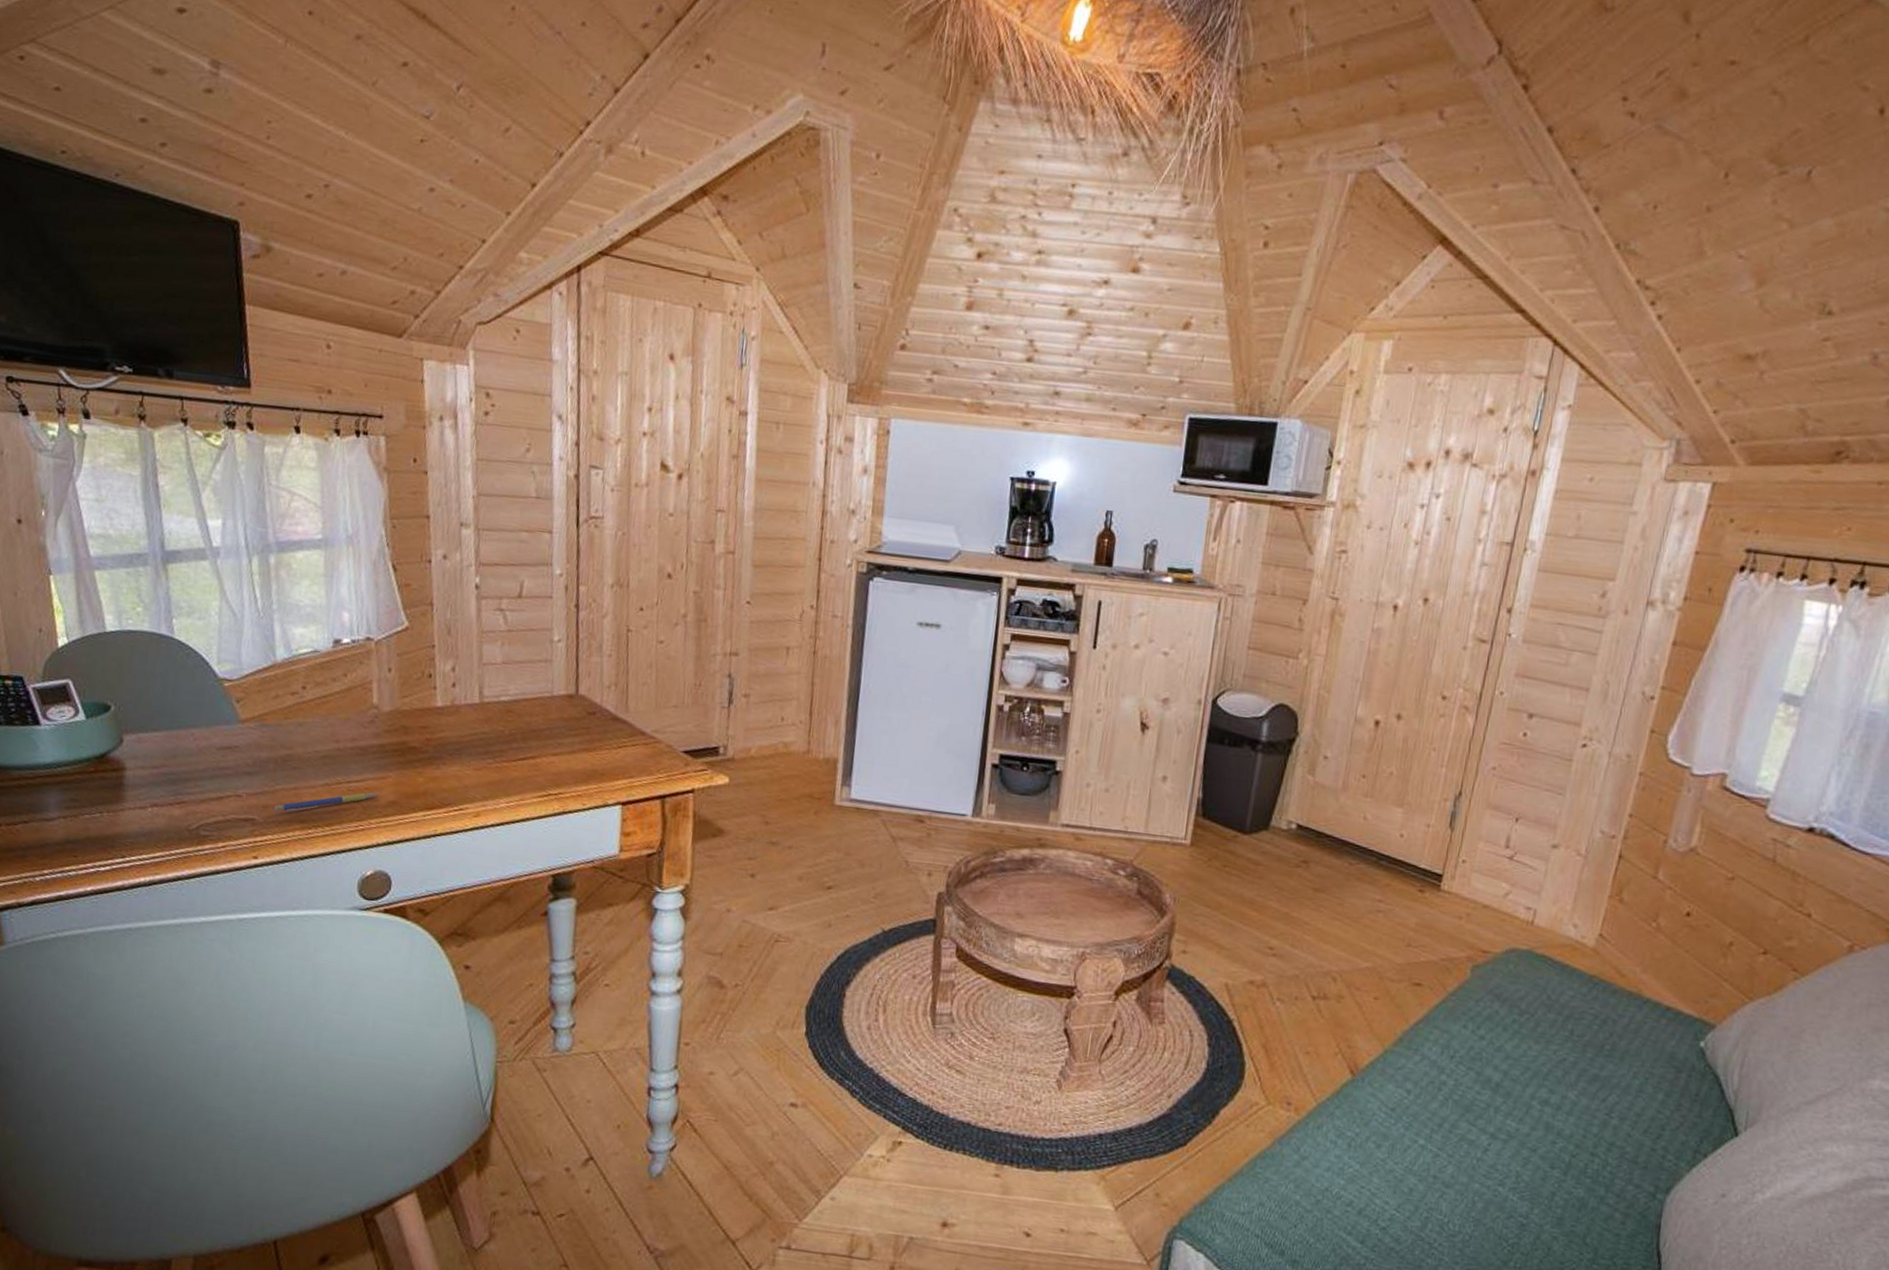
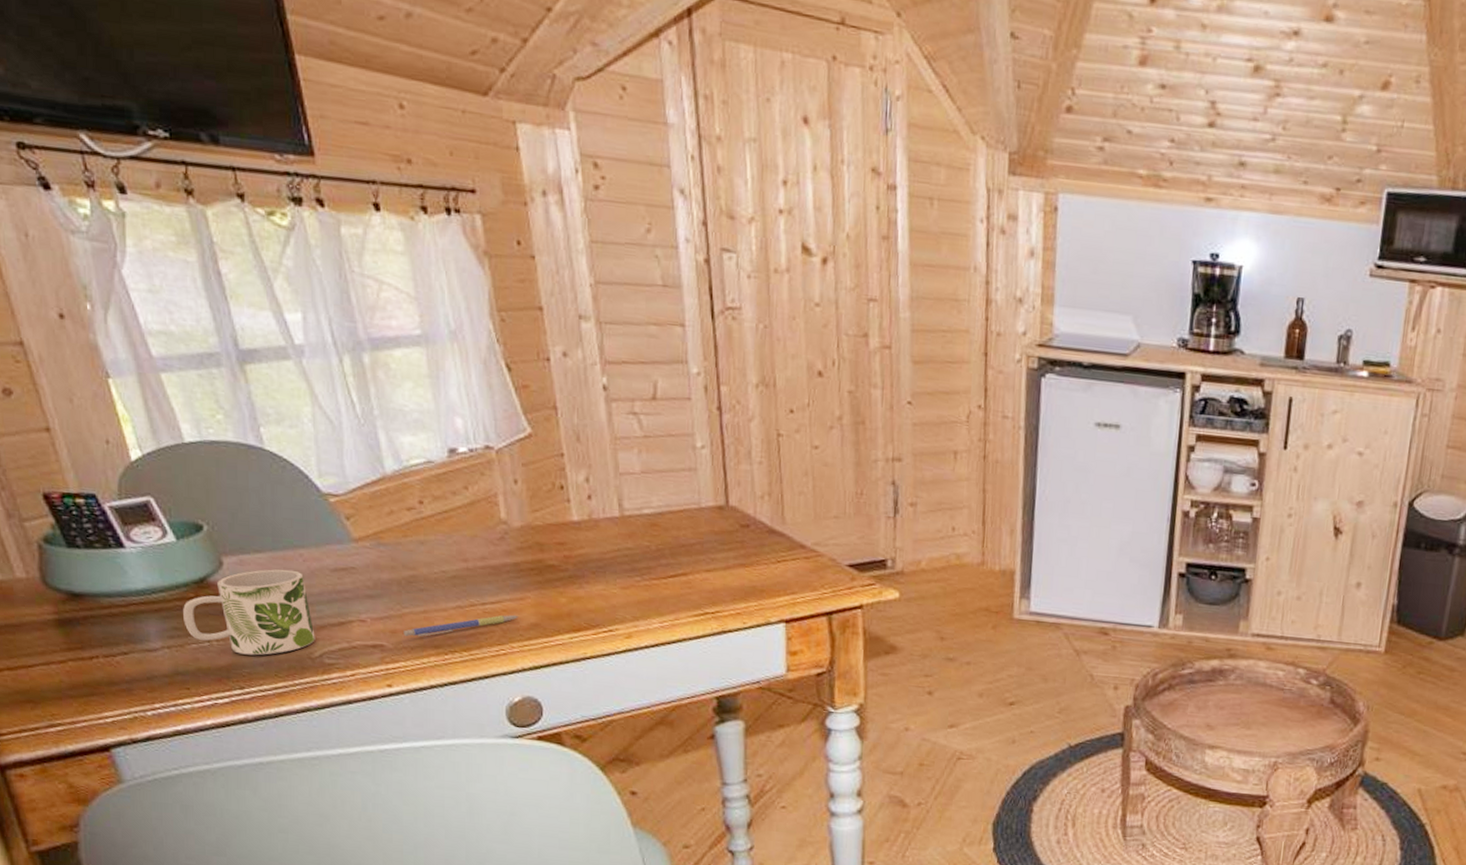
mug: none [81,746,195,827] -> present [183,569,315,656]

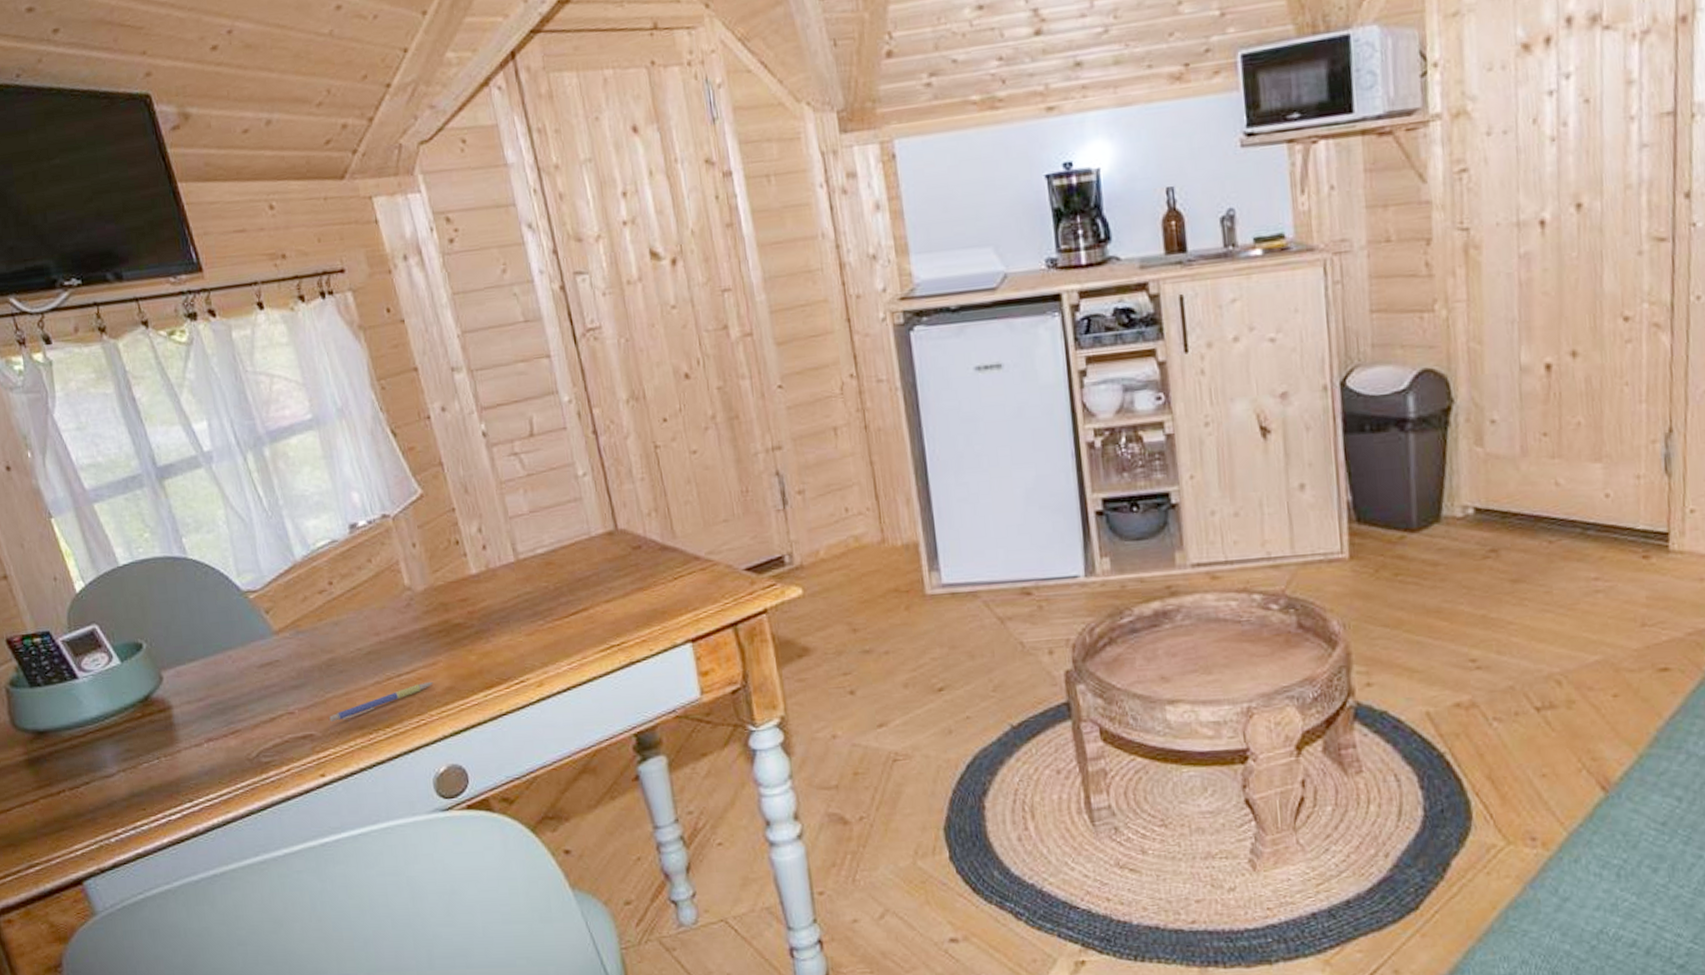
mug: present [183,569,315,656] -> none [132,673,251,766]

